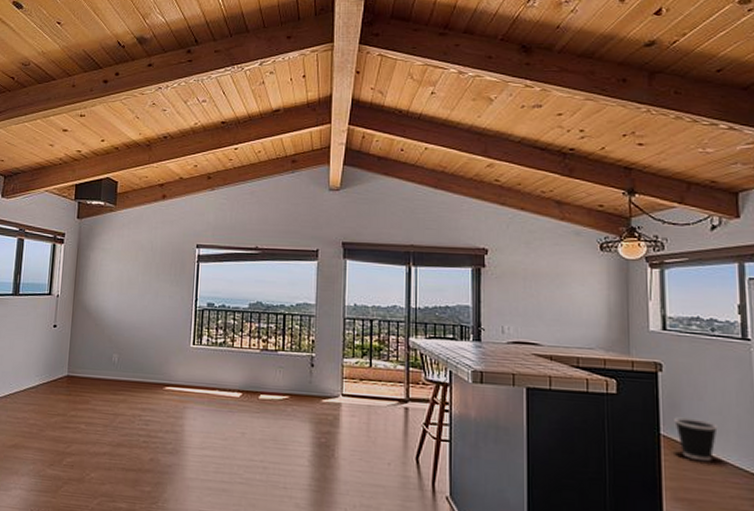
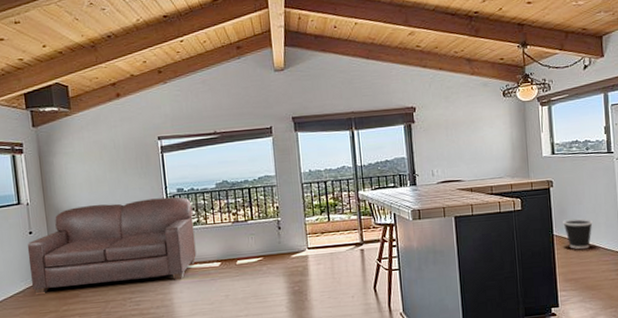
sofa: none [45,306,220,405] -> present [27,197,197,293]

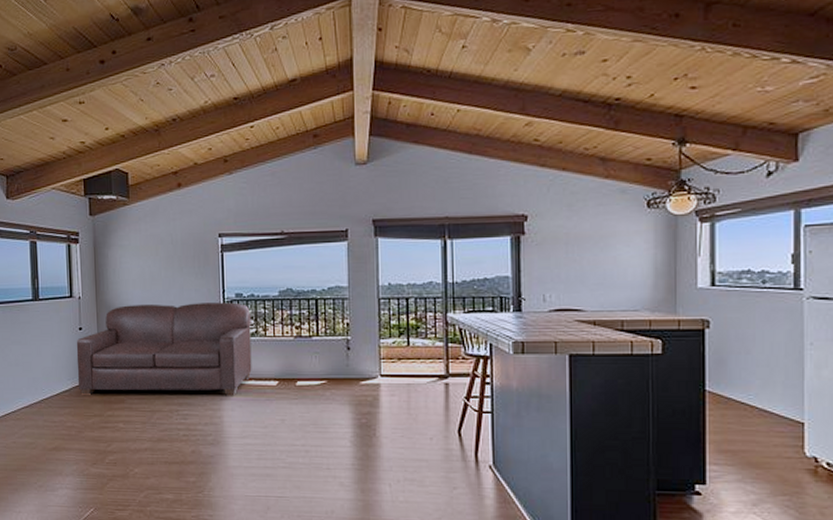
wastebasket: present [563,218,593,250] -> none [720,372,765,414]

